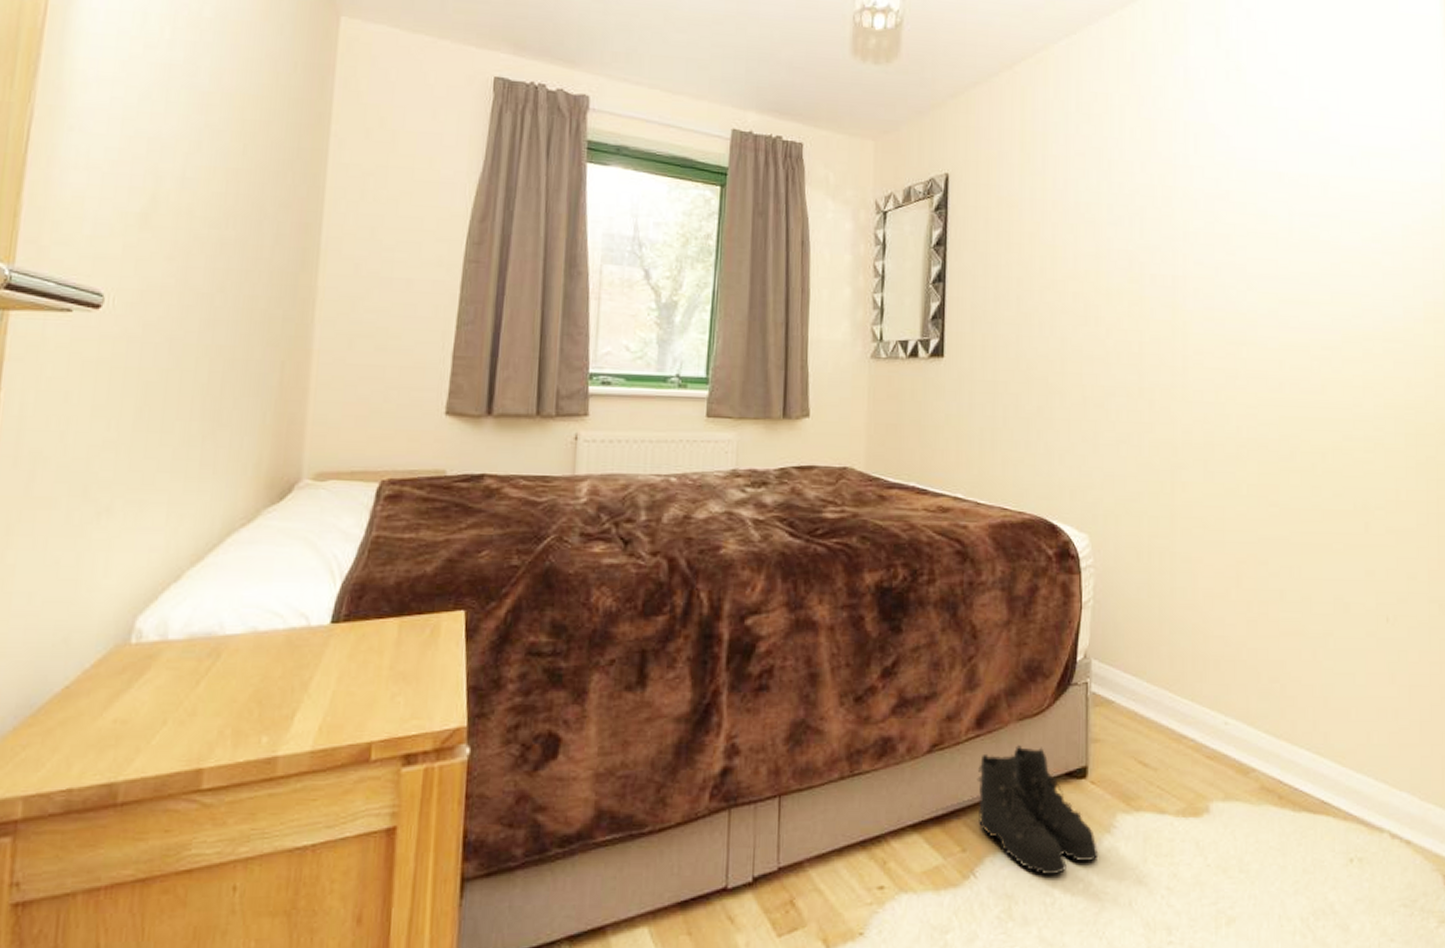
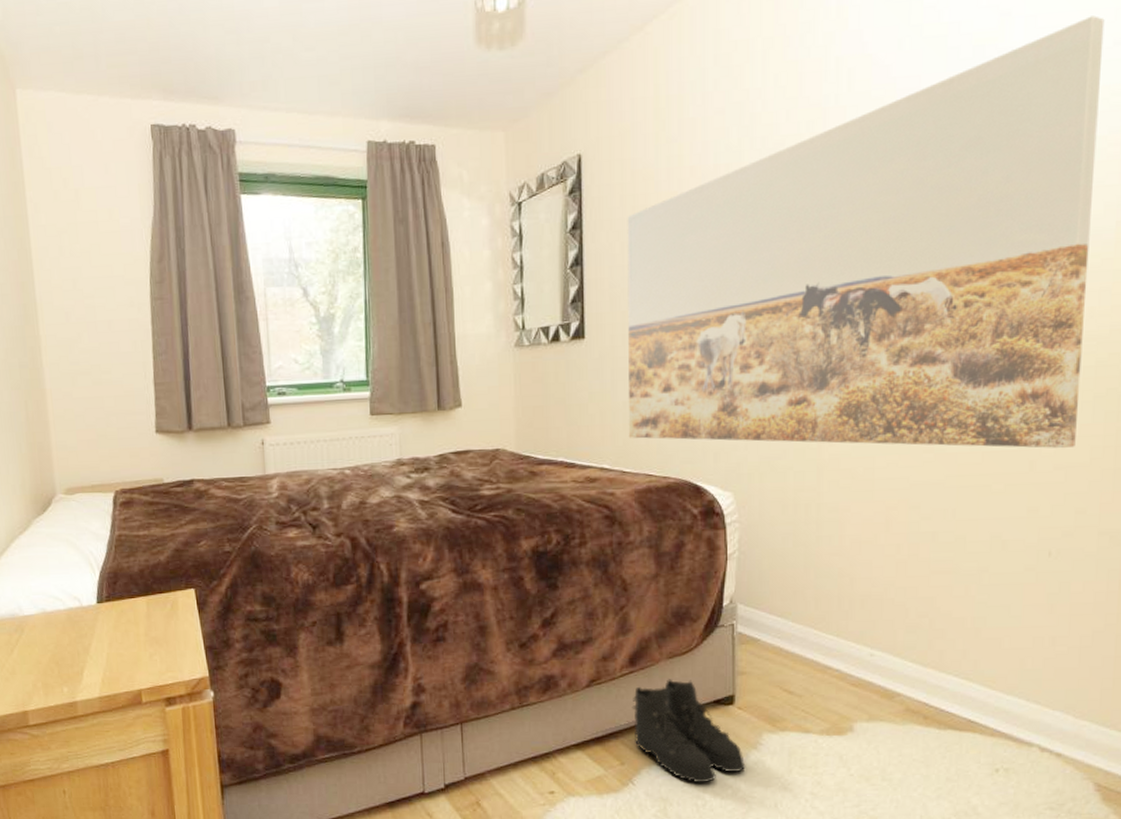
wall art: none [984,121,1404,513] -> present [627,15,1105,449]

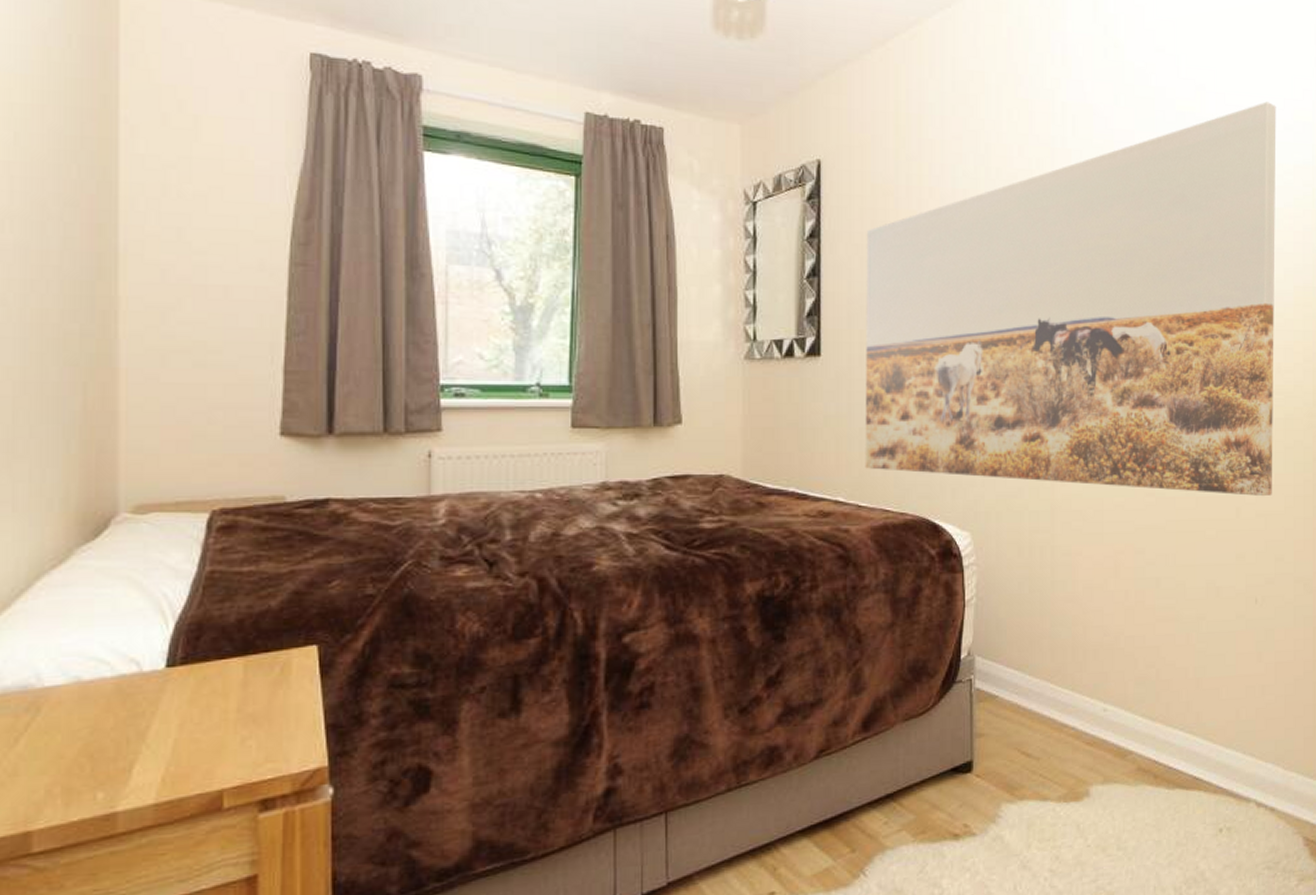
boots: present [632,679,746,784] -> none [864,745,985,869]

